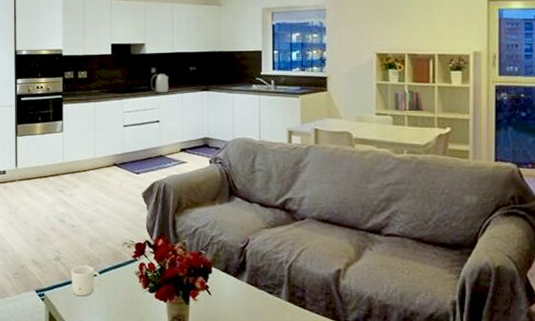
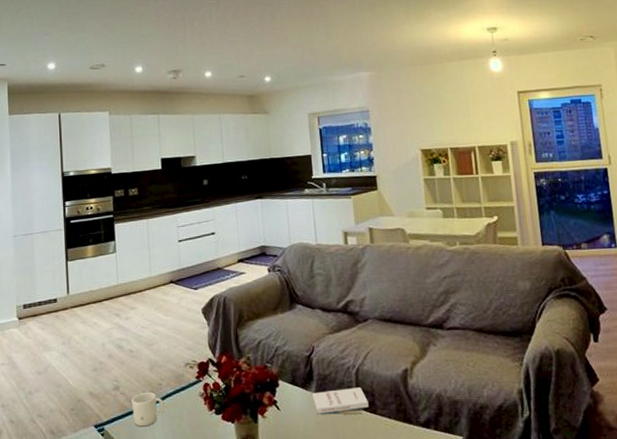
kettle: present [151,73,169,94] -> none [203,184,222,206]
books: none [243,281,298,307] -> present [311,387,369,415]
books: present [395,90,423,111] -> none [441,182,470,204]

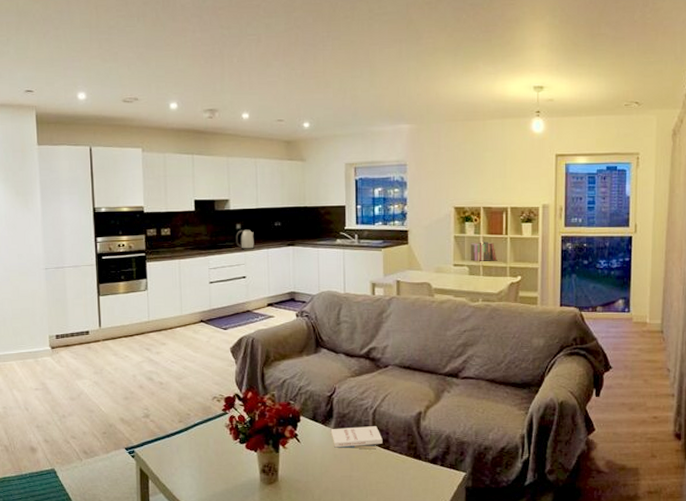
mug: present [131,391,165,427] -> none [161,420,192,451]
kettle: none [203,184,222,206] -> present [236,229,254,250]
books: none [441,182,470,204] -> present [471,242,496,261]

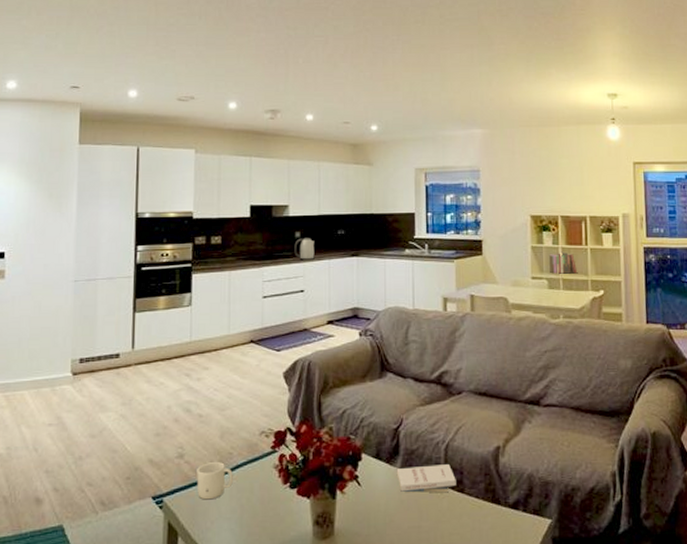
mug: none [161,420,192,451] -> present [196,461,234,500]

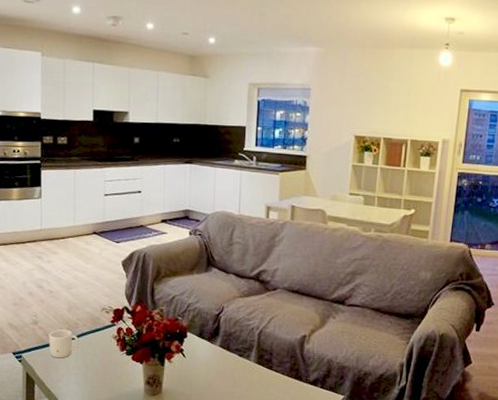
kettle: present [294,238,315,261] -> none [133,143,152,165]
books: present [396,464,456,493] -> none [216,345,266,369]
books: present [549,253,577,274] -> none [367,172,392,193]

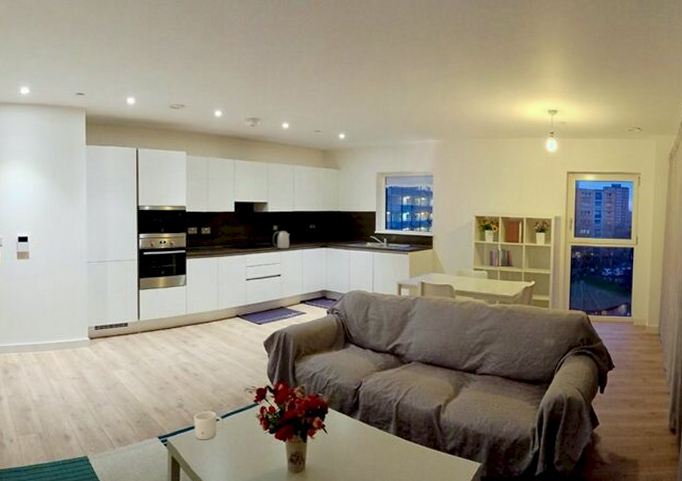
kettle: none [133,143,152,165] -> present [272,231,290,250]
books: none [367,172,392,193] -> present [490,249,513,267]

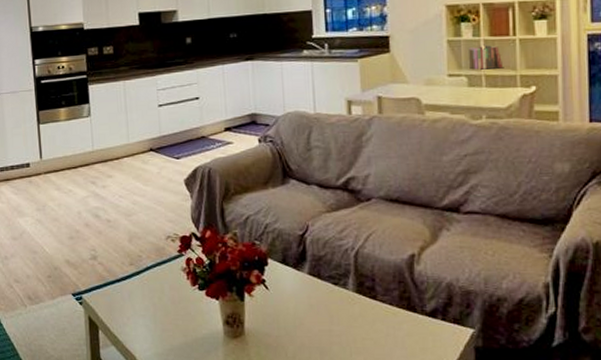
mug: present [194,410,224,440] -> none [110,263,145,298]
kettle: present [272,231,290,250] -> none [186,43,208,67]

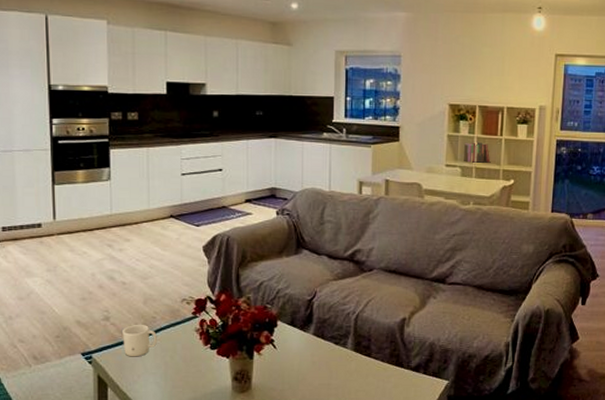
mug: none [110,263,145,298] -> present [123,324,158,357]

